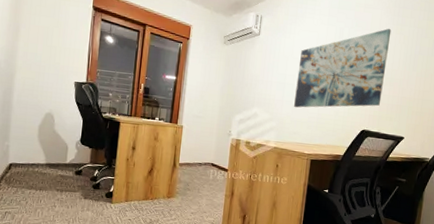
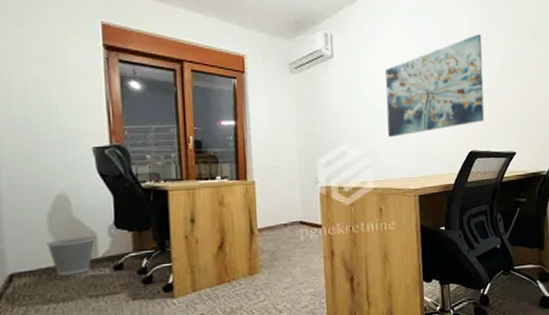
wastebasket: none [35,145,67,172] -> present [45,236,96,276]

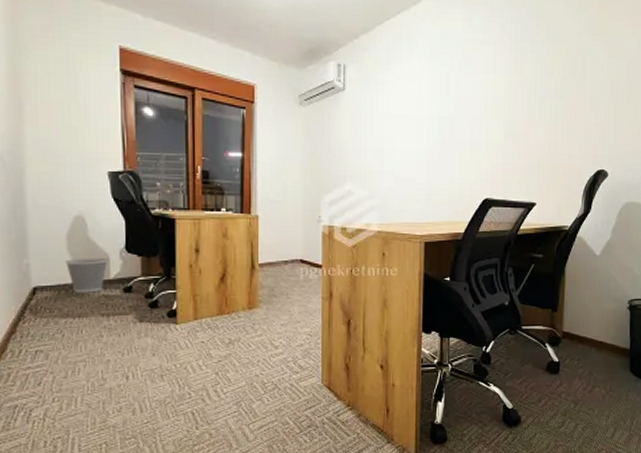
wall art: present [385,33,485,137] -> none [397,68,509,178]

